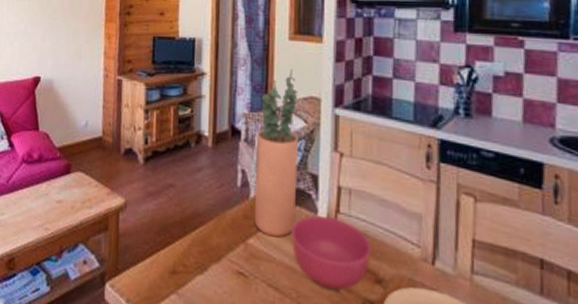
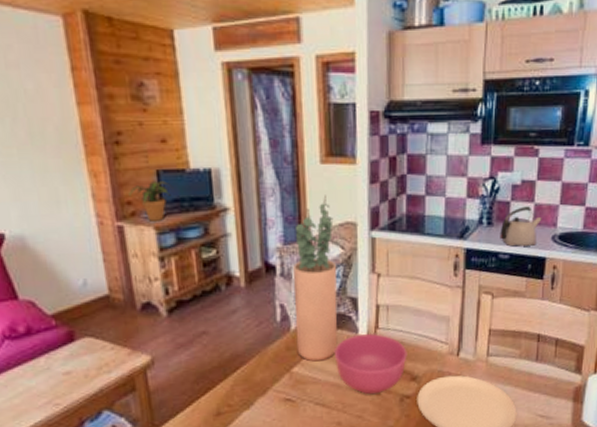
potted plant: none [130,45,163,79] -> present [129,181,172,221]
kettle: none [481,100,535,147] -> present [500,206,542,247]

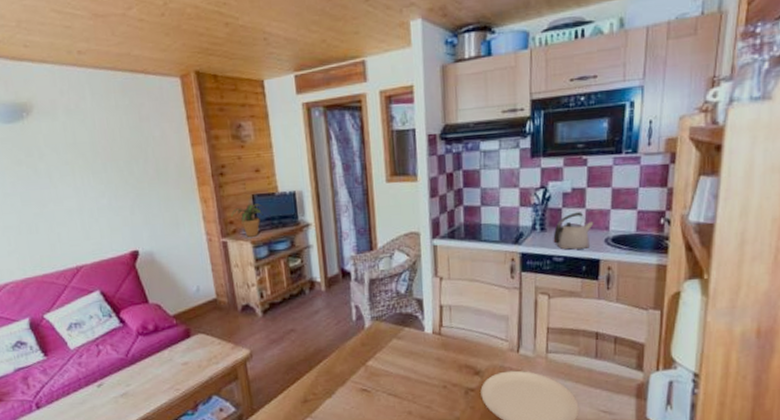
vase: present [293,195,338,362] -> none [366,209,407,356]
bowl: present [335,334,407,395] -> none [404,331,470,387]

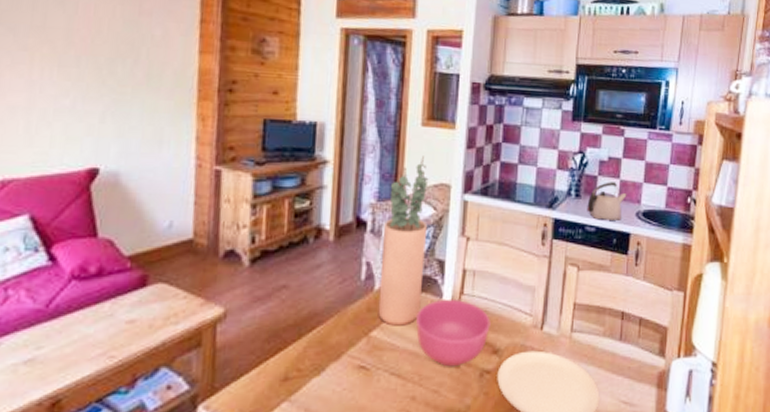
potted plant: present [231,203,264,237] -> none [233,130,276,168]
vase: none [366,209,407,356] -> present [378,156,429,326]
bowl: none [404,331,470,387] -> present [416,300,491,367]

